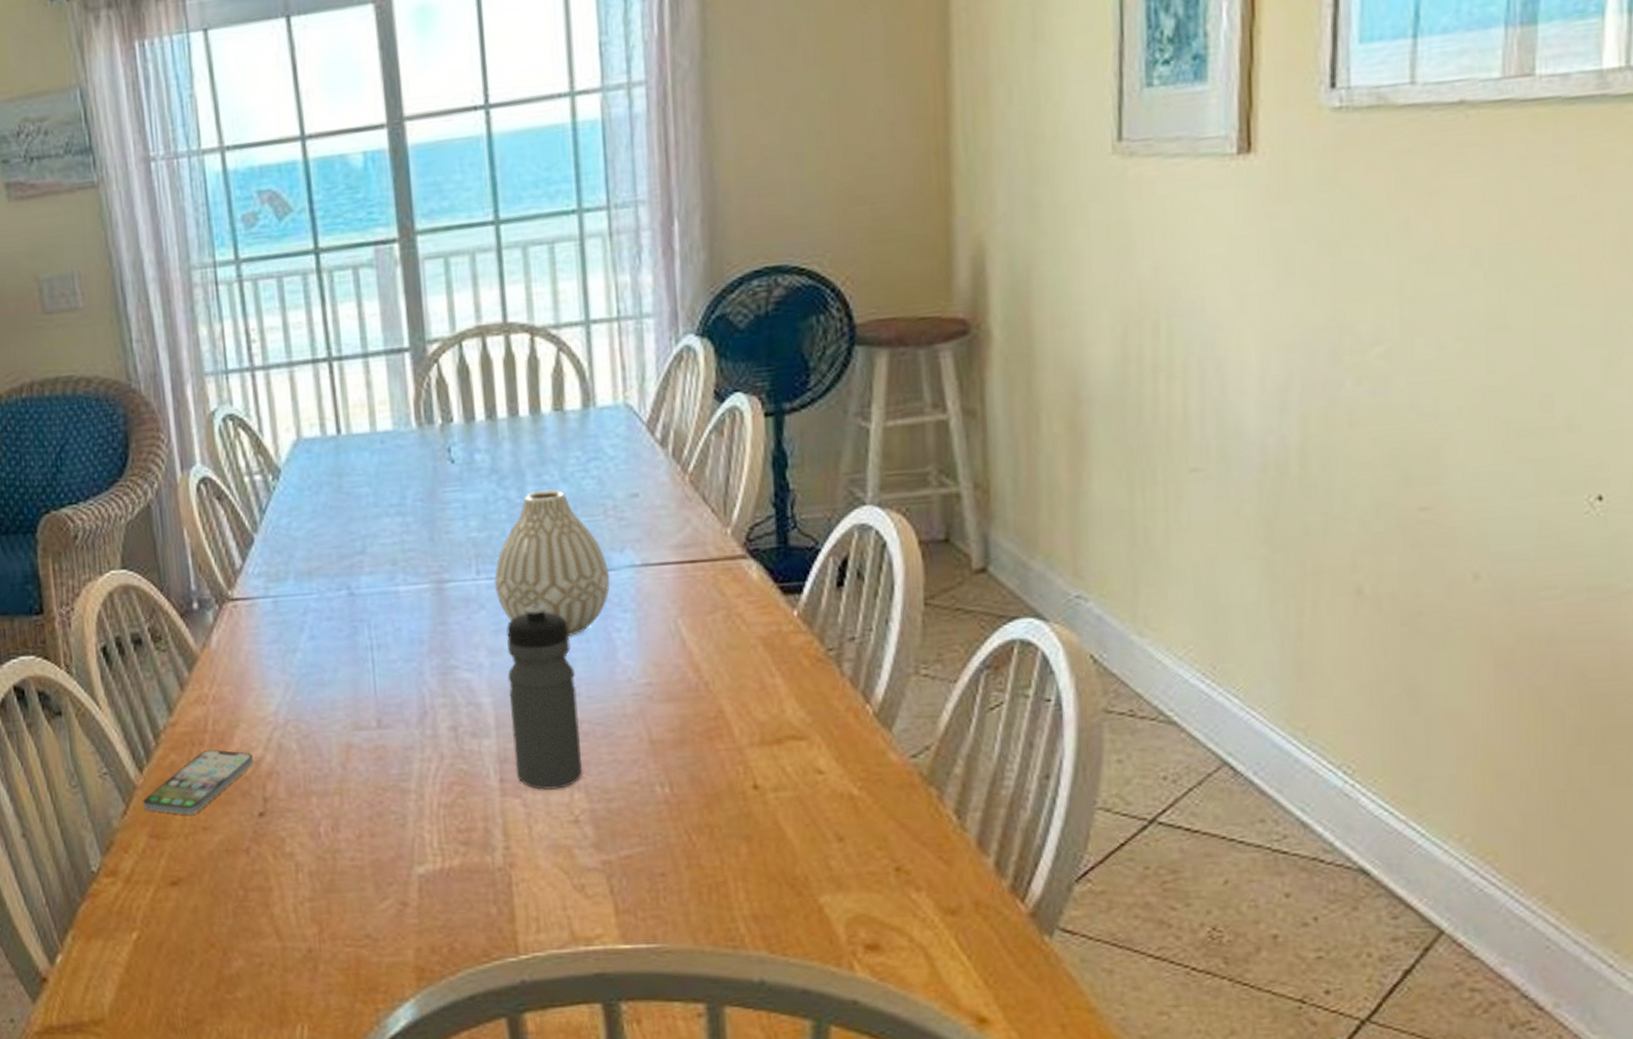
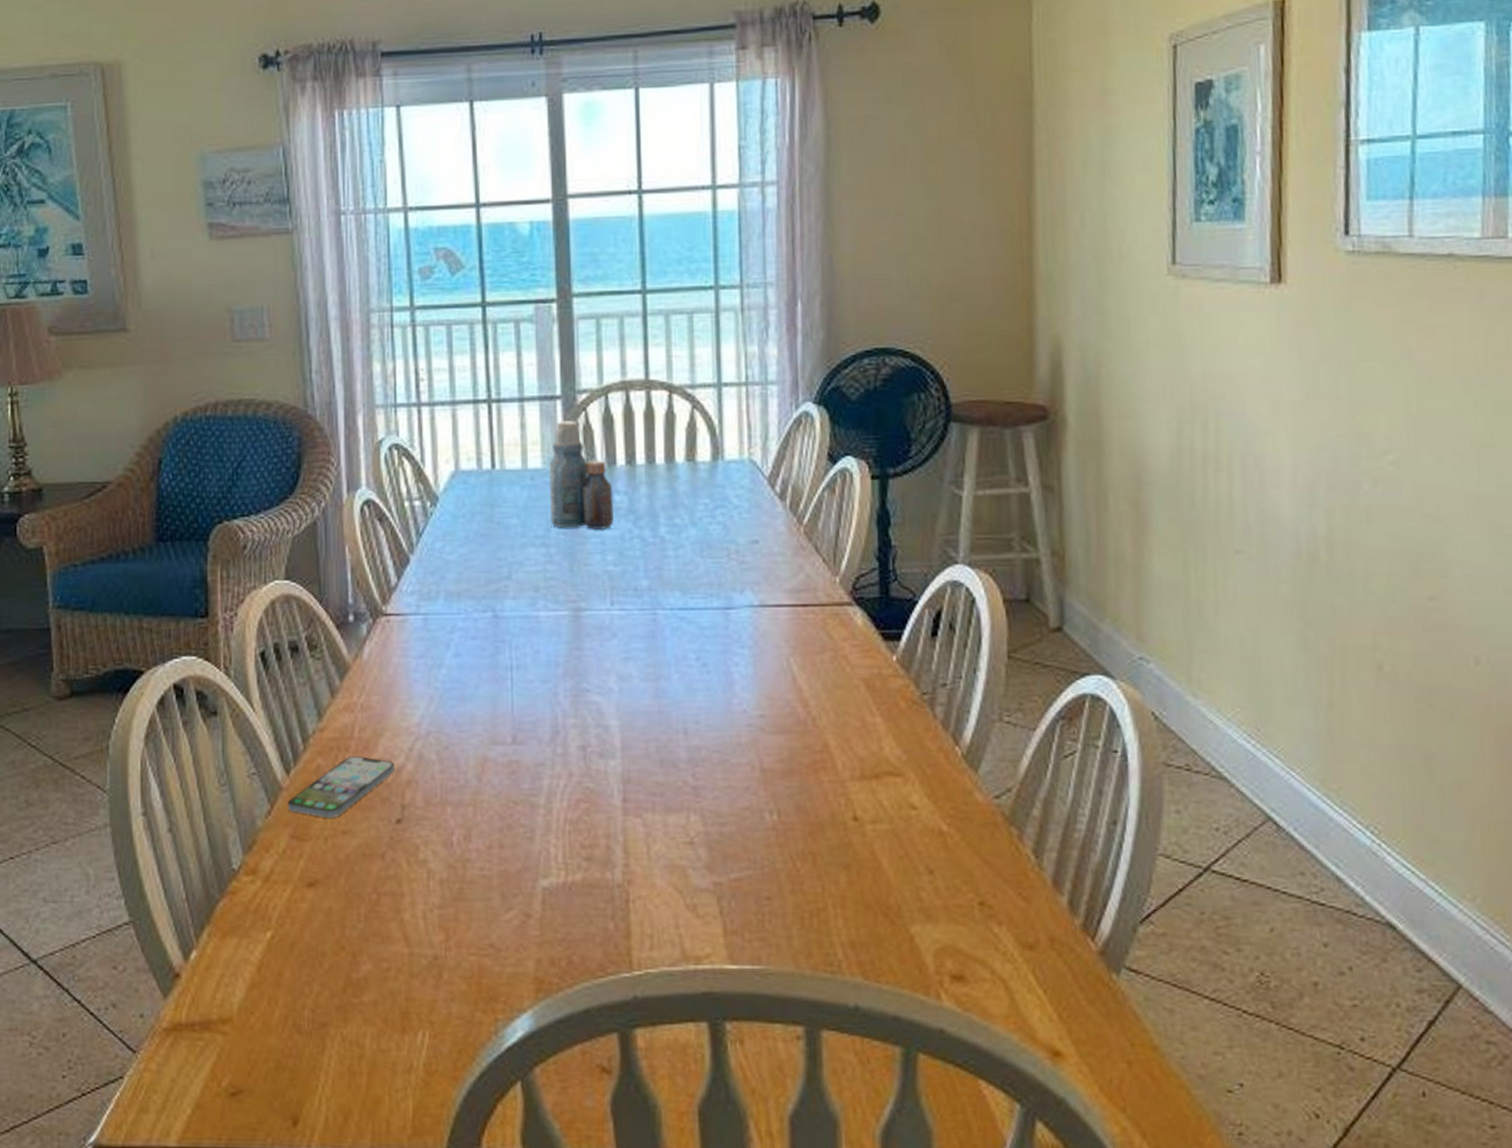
bottle: none [400,374,476,494] -> present [548,420,615,529]
vase: present [494,489,611,636] -> none [627,531,731,667]
water bottle: present [506,604,582,790] -> none [634,636,698,811]

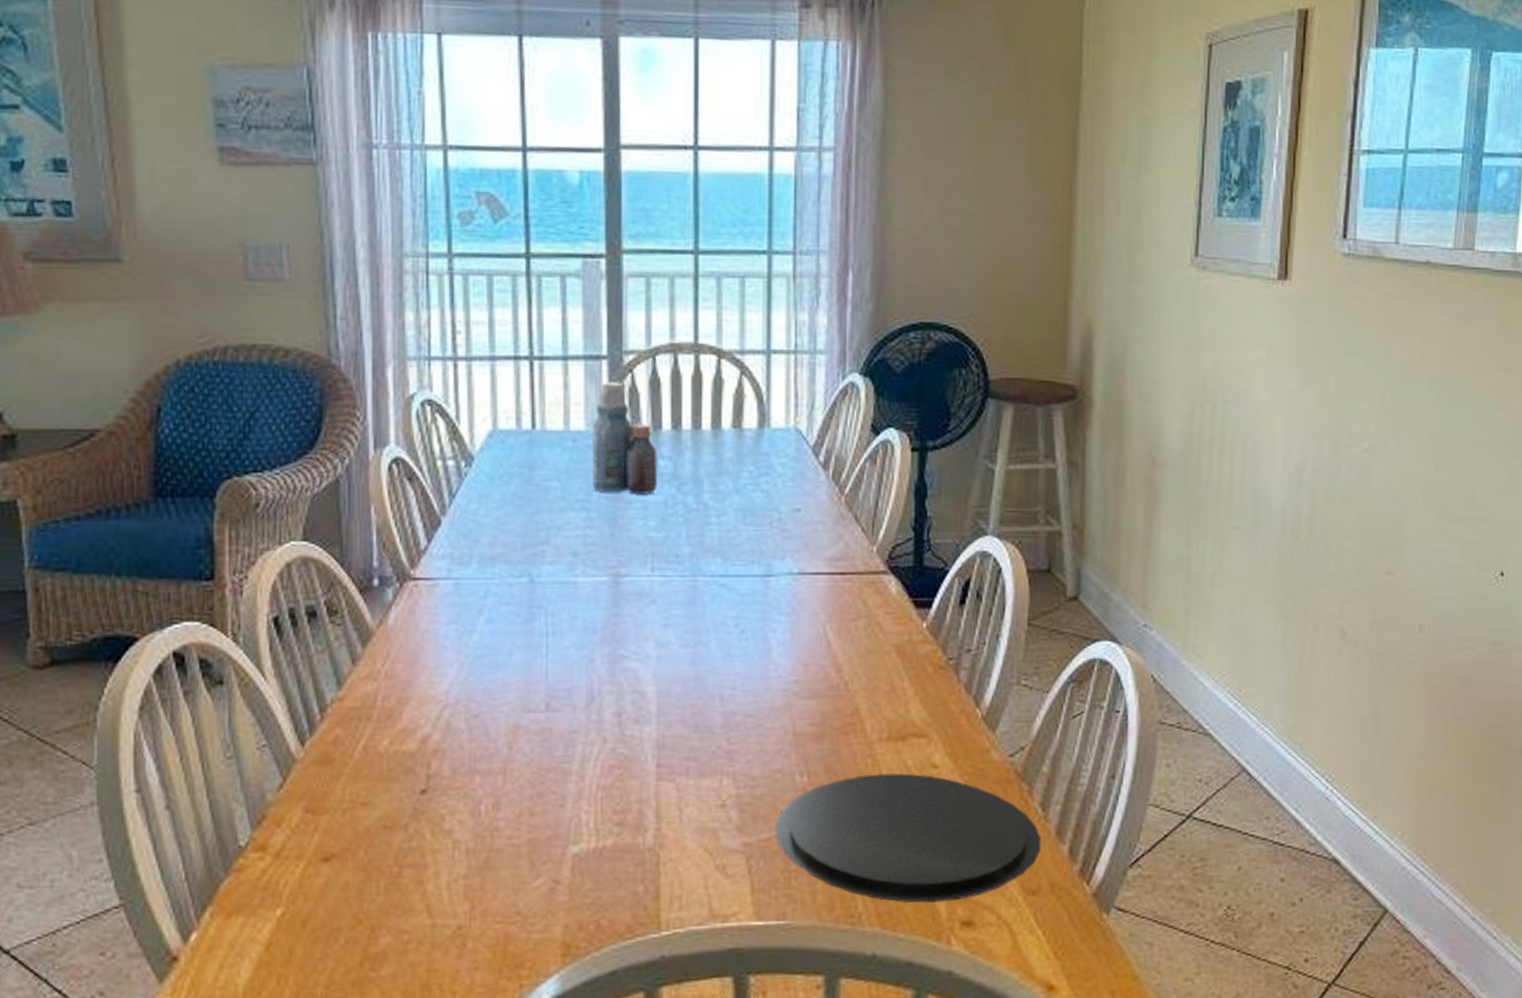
smartphone: present [287,756,395,818] -> none [301,726,421,791]
plate: none [746,814,1037,953] -> present [775,773,1042,904]

